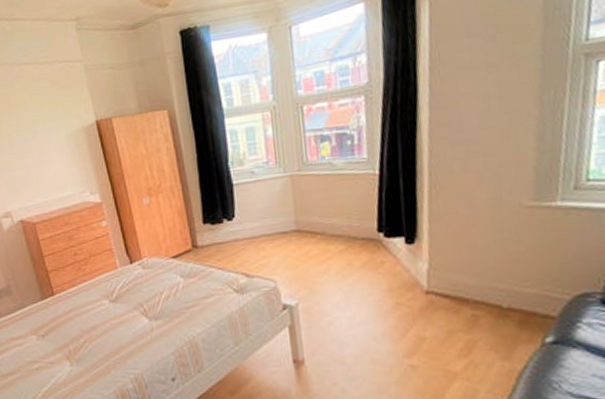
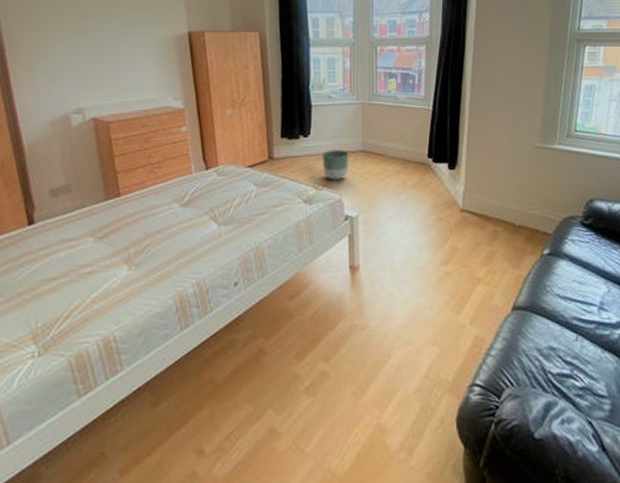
planter: none [249,231,283,267] -> present [322,150,349,180]

